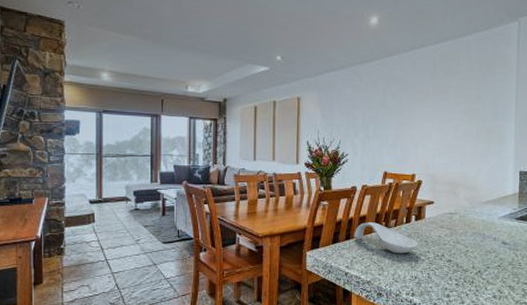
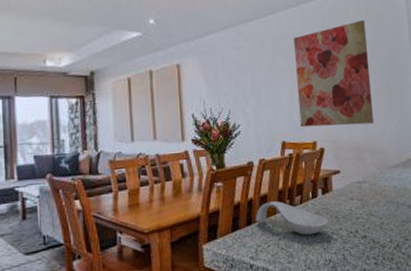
wall art: none [403,67,475,163] -> present [294,19,373,128]

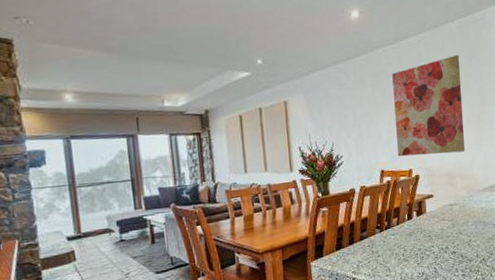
spoon rest: present [255,201,329,236] -> none [357,223,422,253]

